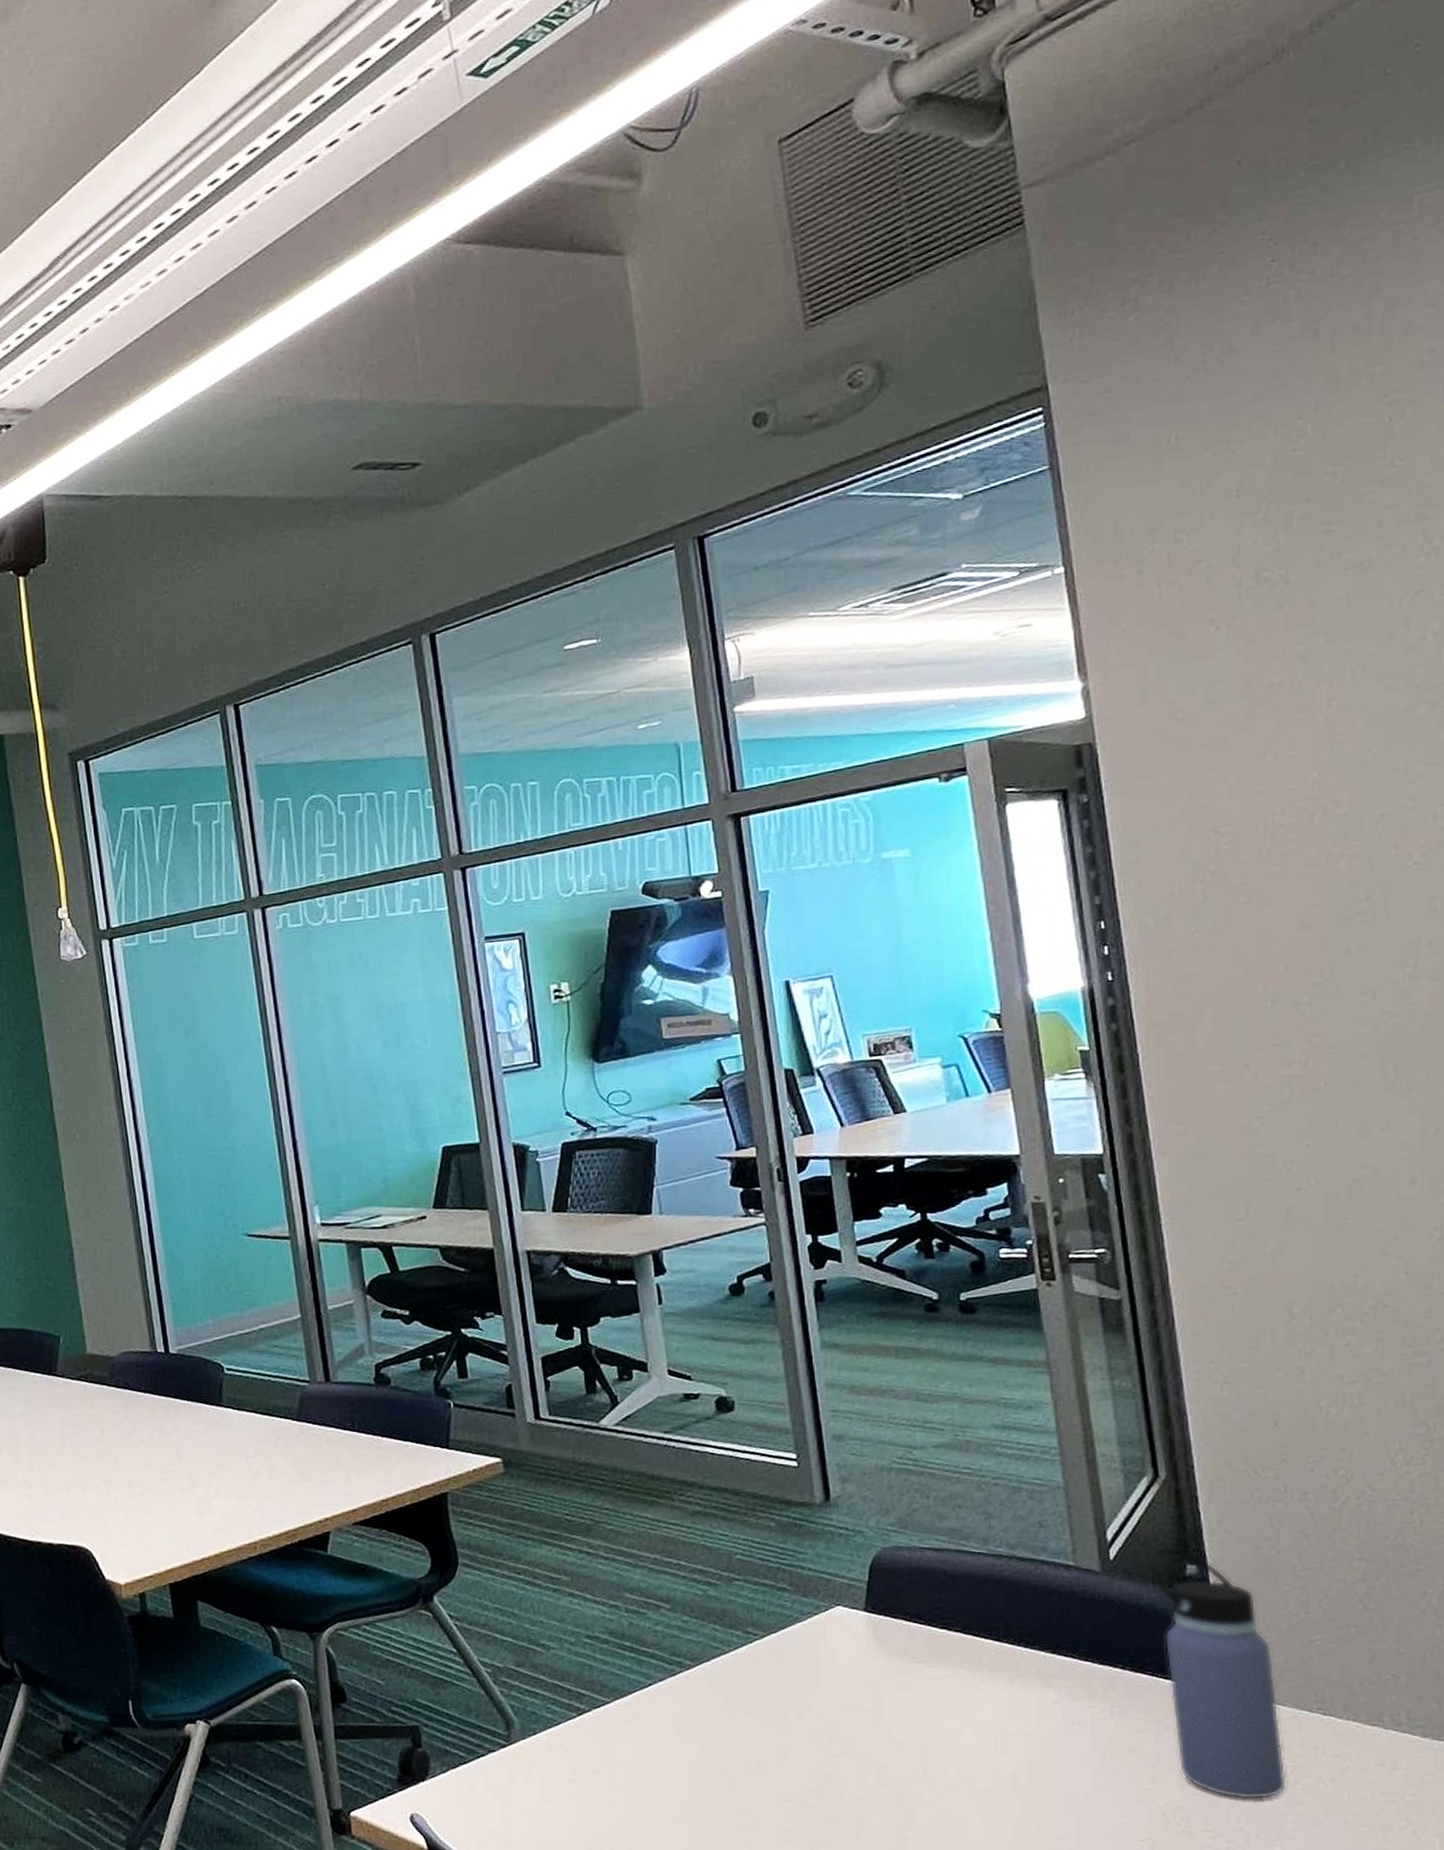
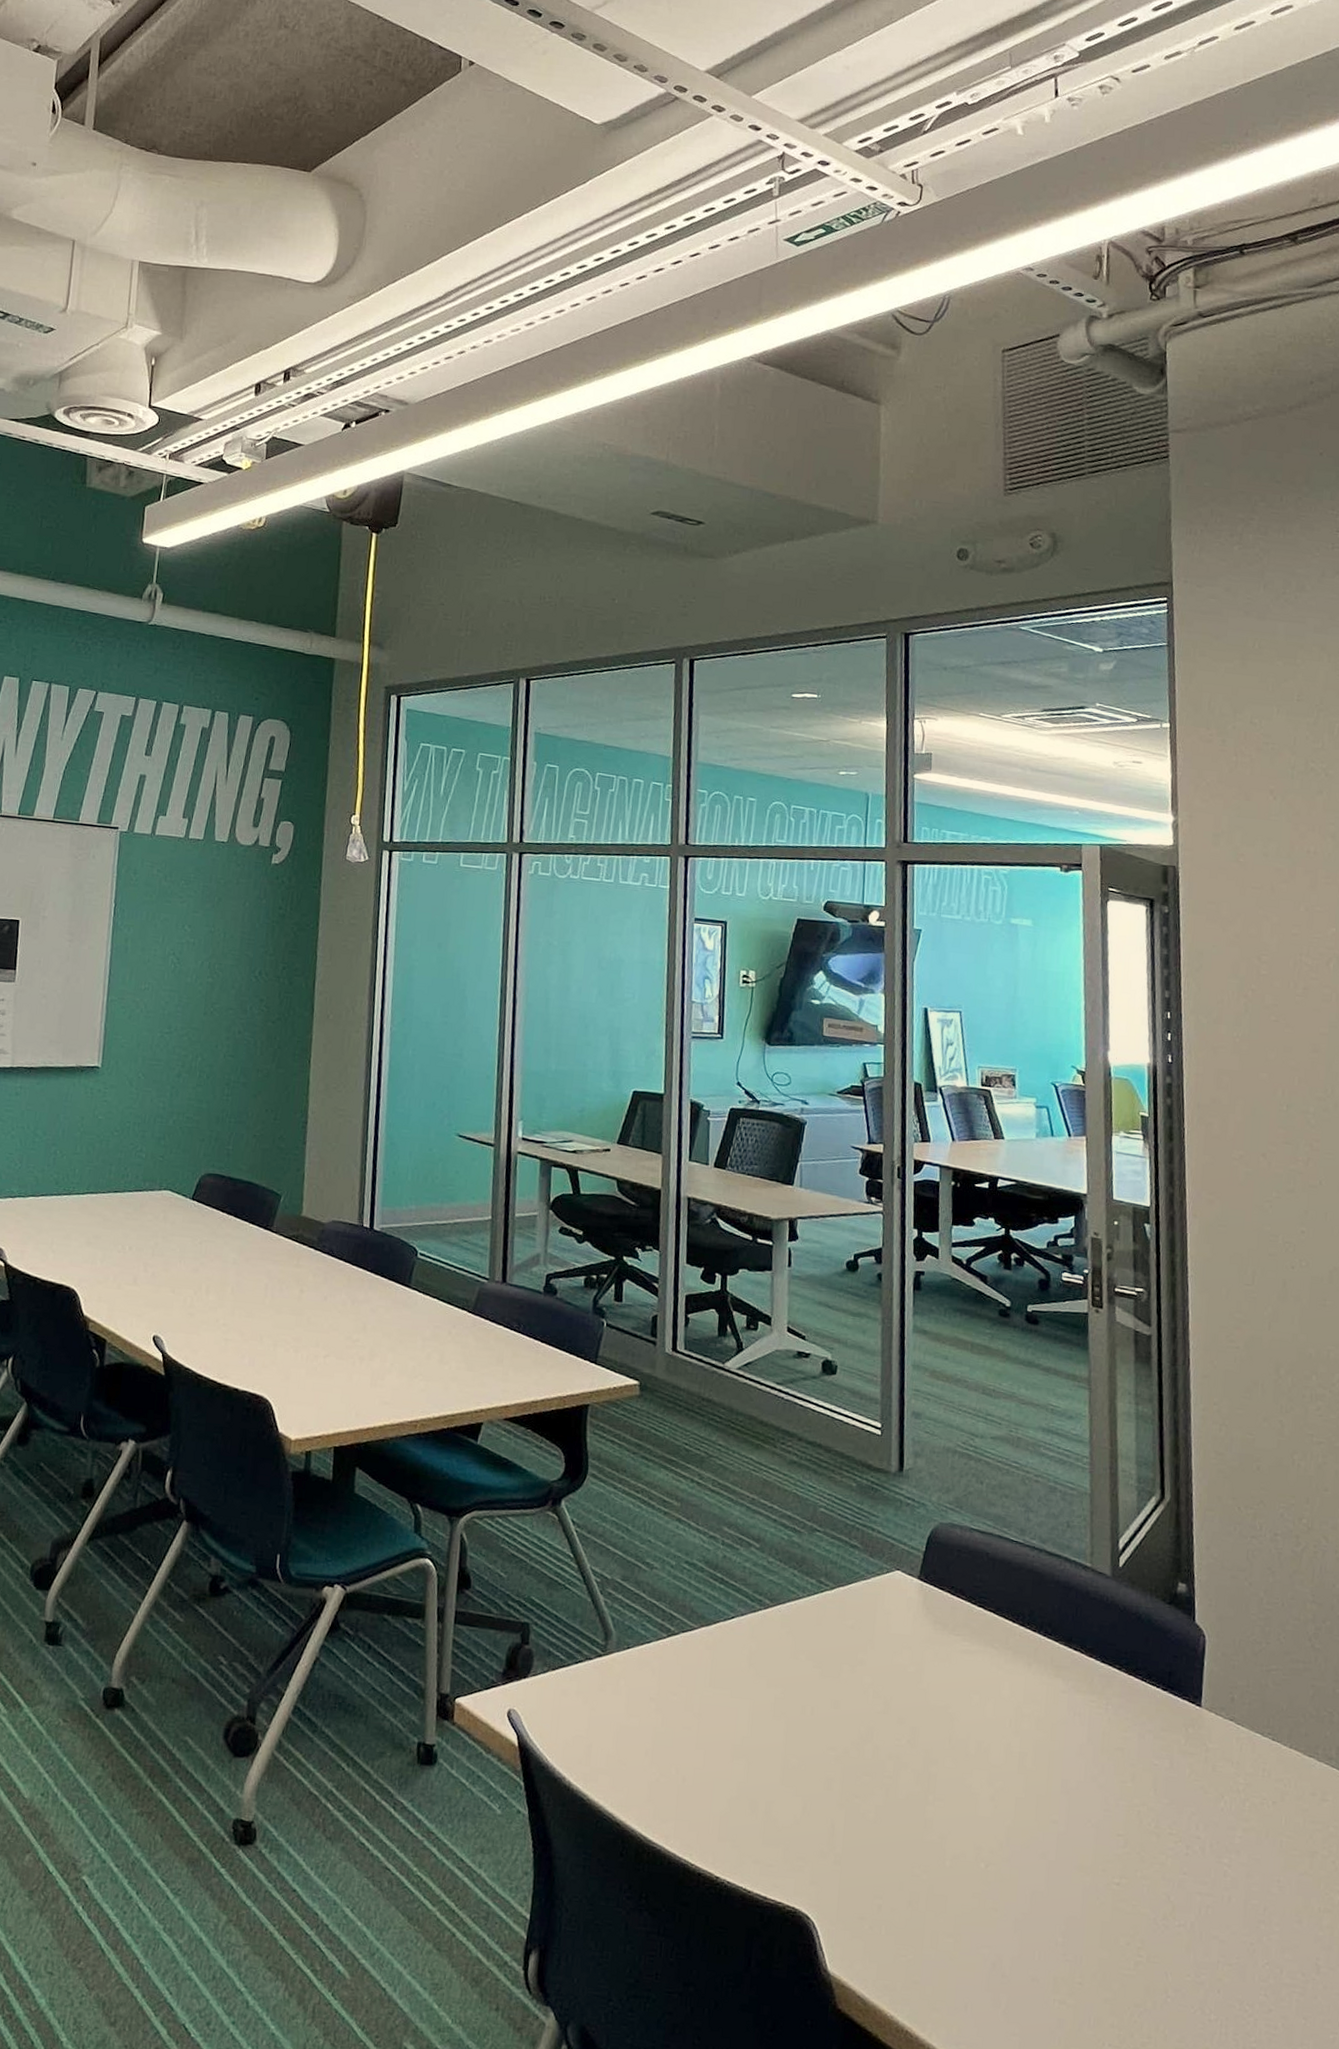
water bottle: present [1147,1546,1288,1800] -> none [1148,1563,1239,1812]

